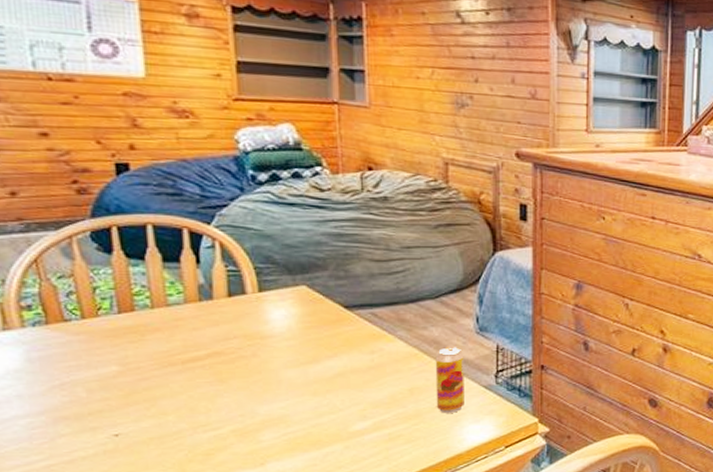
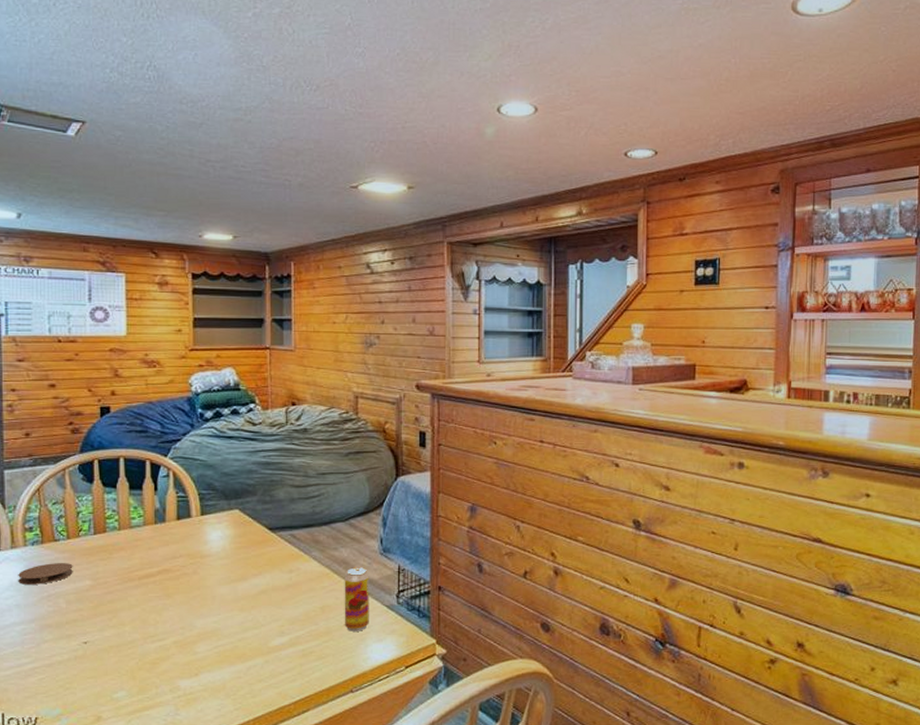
coaster: none [16,346,93,372] -> present [18,563,73,584]

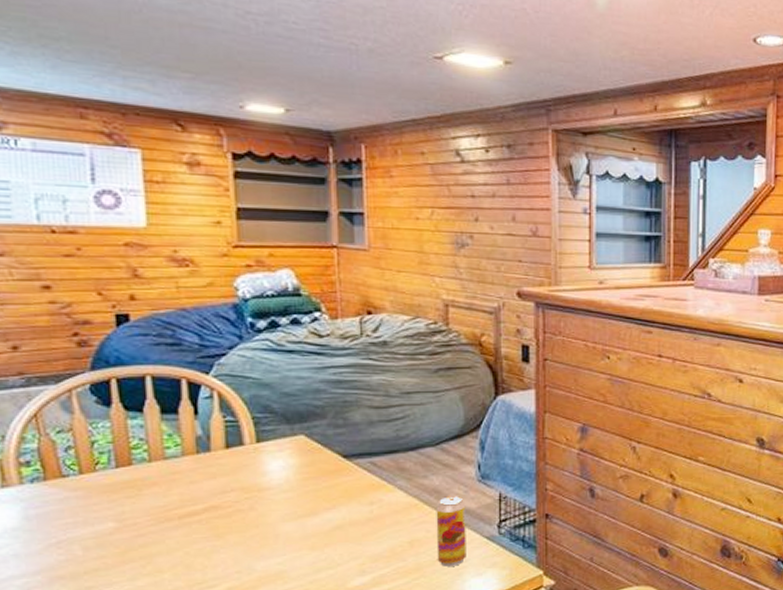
coaster: present [18,563,73,584] -> none [14,503,90,530]

